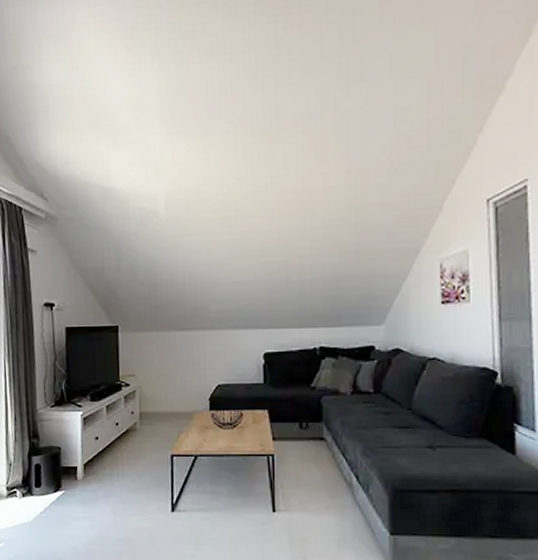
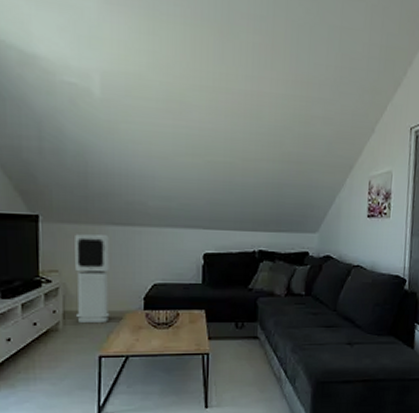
air purifier: none [148,339,179,423] -> present [75,233,110,322]

